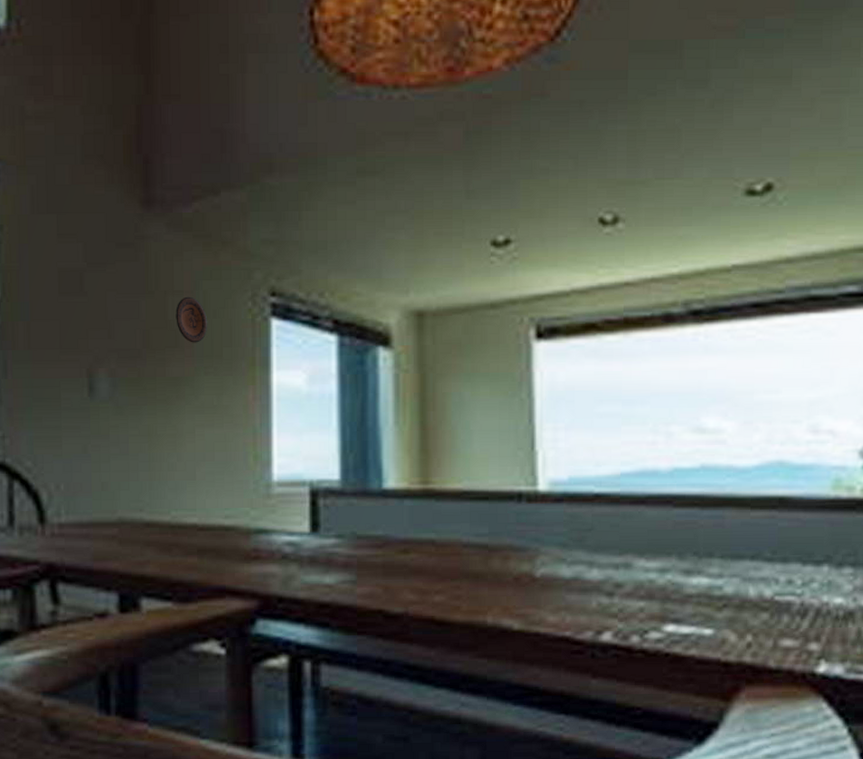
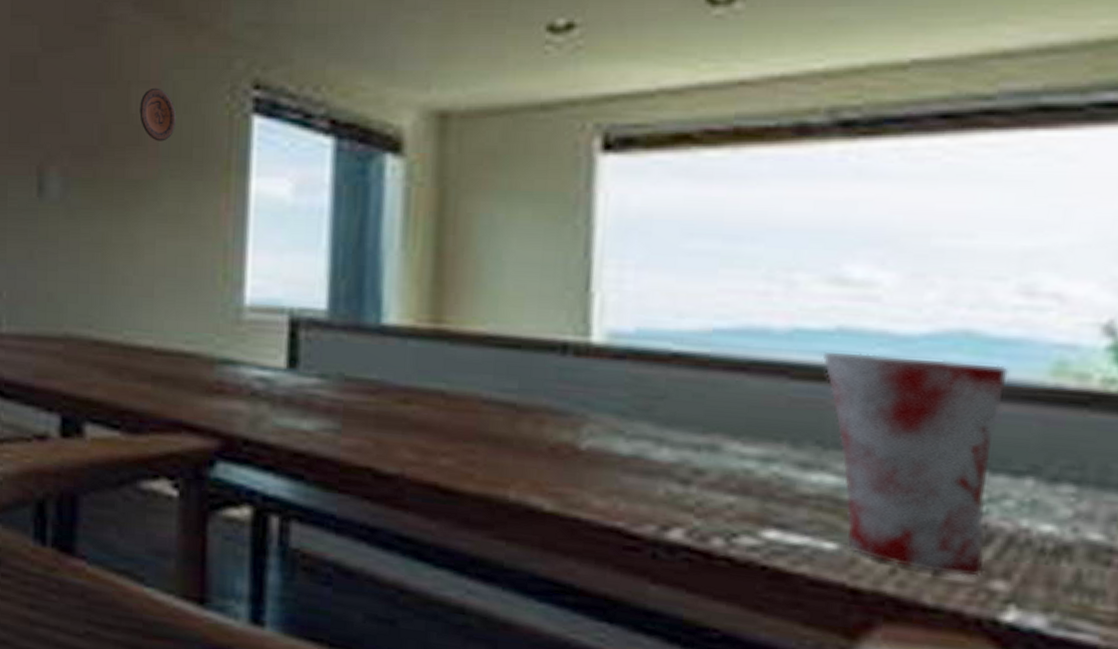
mug: none [693,483,808,643] -> present [821,351,1011,576]

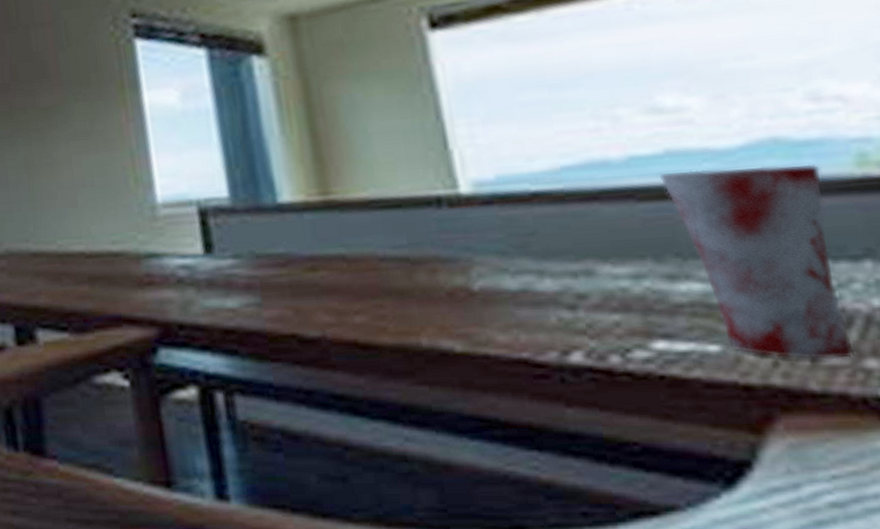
decorative plate: present [139,87,177,142] -> none [39,27,73,72]

